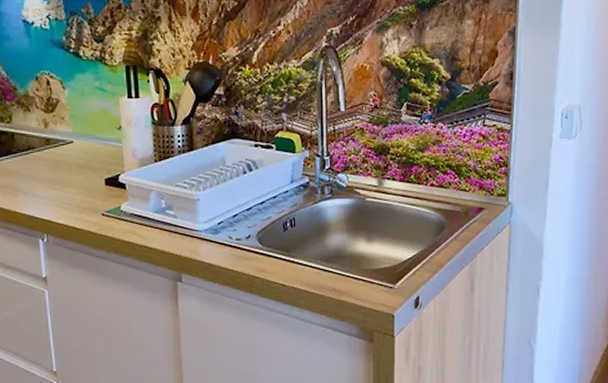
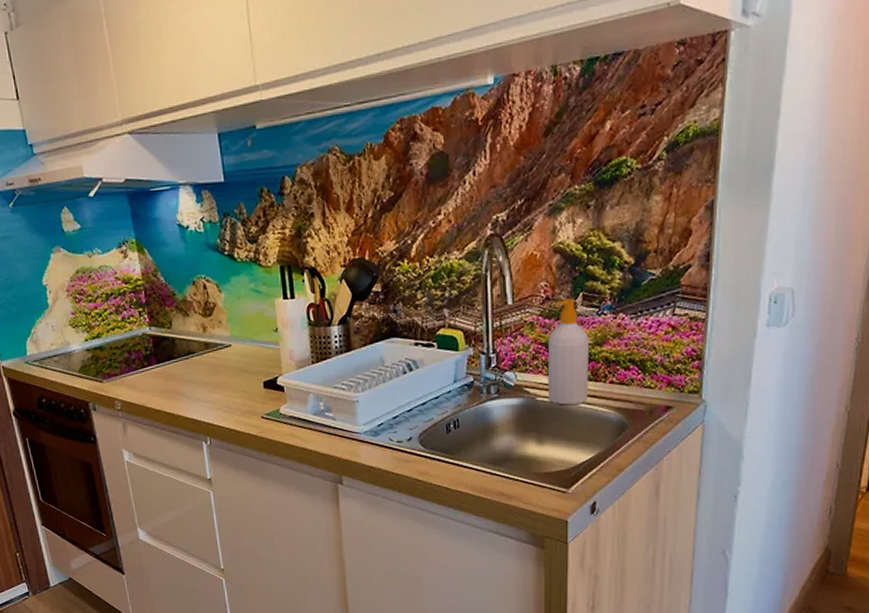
soap bottle: none [376,107,413,206] -> present [547,298,590,406]

